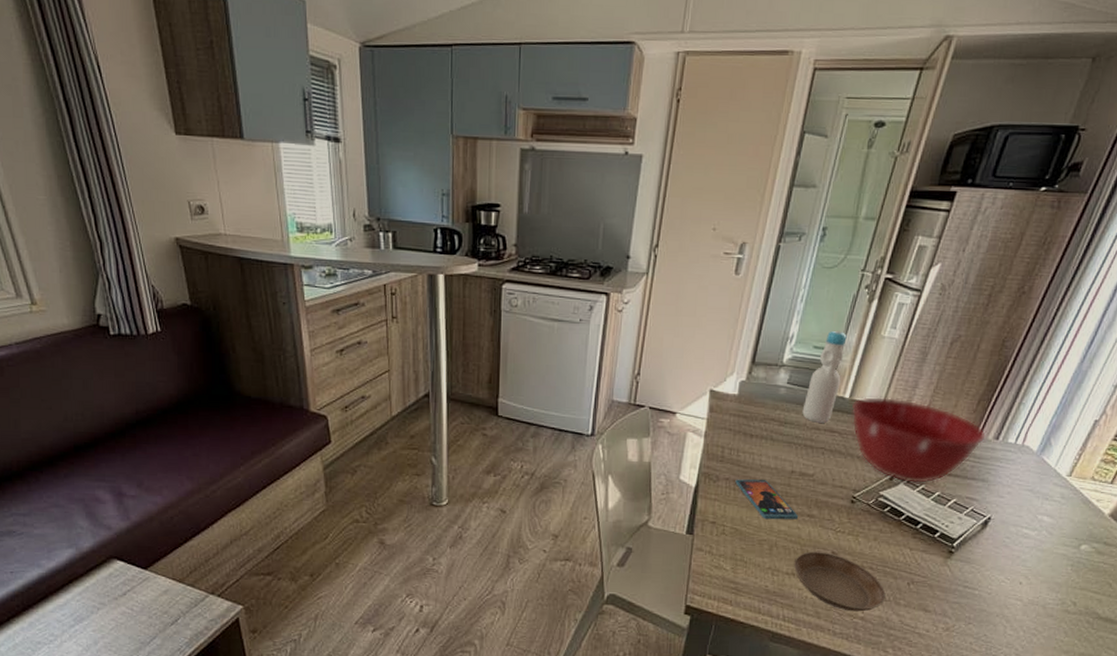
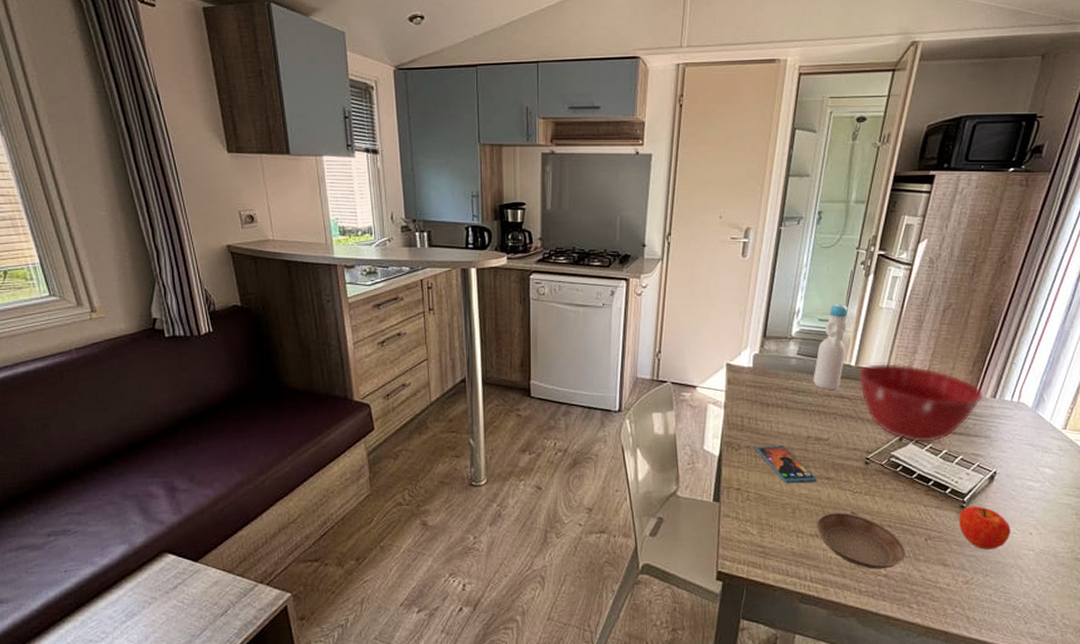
fruit: none [945,551,1000,597] -> present [959,506,1011,550]

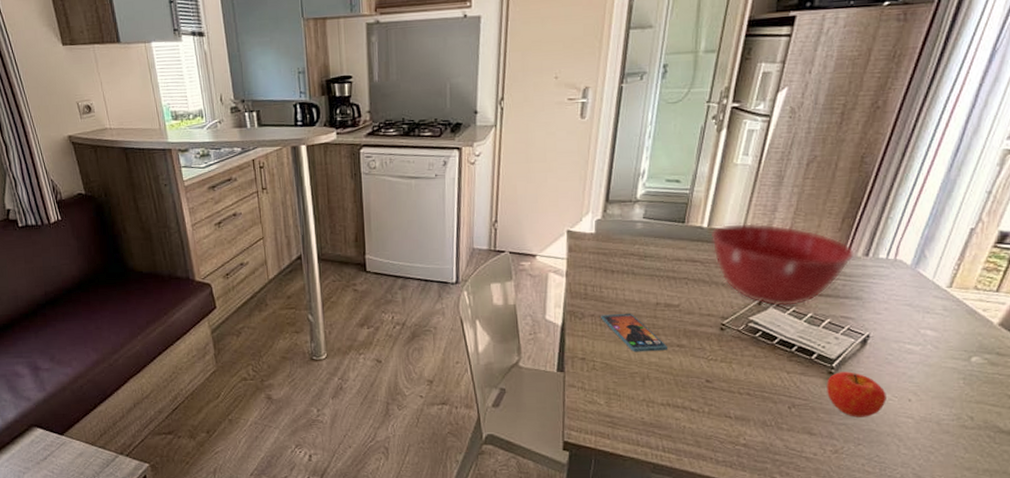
bottle: present [813,303,848,390] -> none [661,162,699,254]
saucer: present [816,512,906,569] -> none [667,381,767,439]

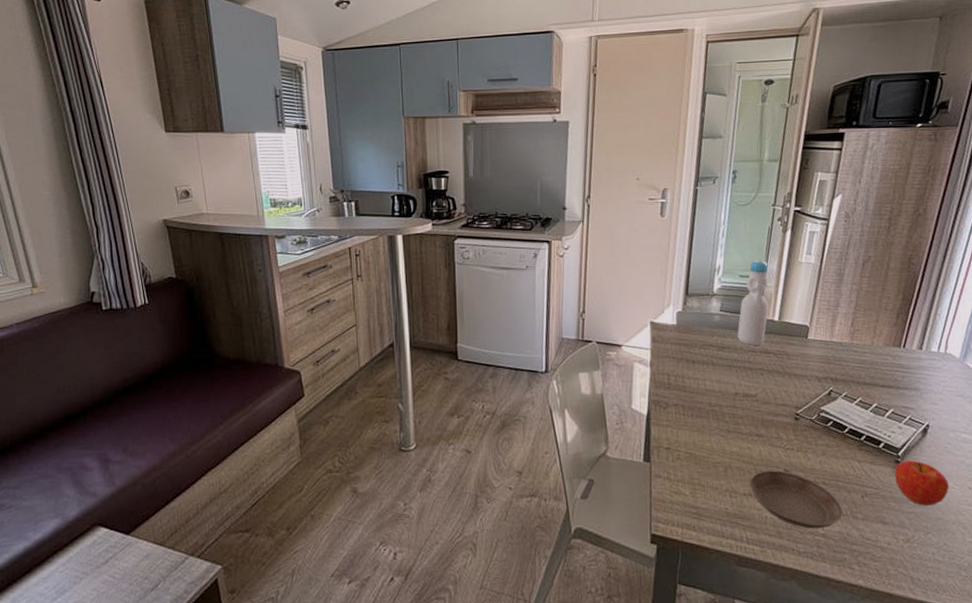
smartphone: present [601,314,669,353] -> none [684,403,748,442]
bottle: none [661,162,699,254] -> present [737,259,769,345]
saucer: none [667,381,767,439] -> present [749,470,843,529]
mixing bowl: present [710,222,856,307] -> none [781,316,911,398]

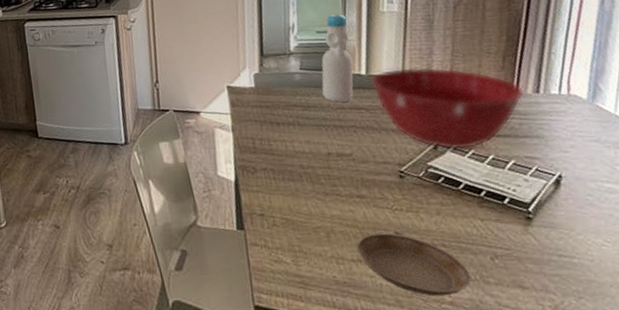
mixing bowl: none [781,316,911,398] -> present [370,66,526,151]
fruit: present [894,460,949,506] -> none [526,216,599,267]

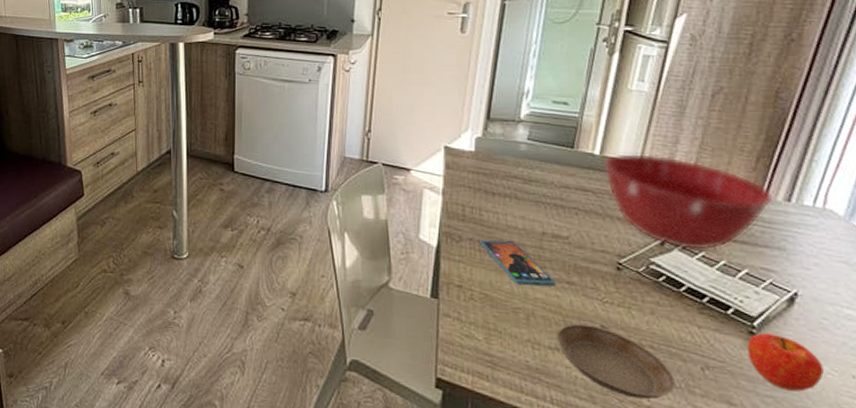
smartphone: none [273,165,349,206] -> present [480,240,557,286]
bottle: present [321,13,354,103] -> none [547,84,589,181]
fruit: none [526,216,599,267] -> present [747,333,824,392]

